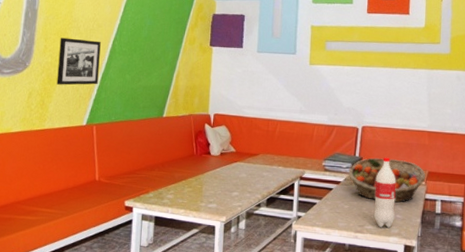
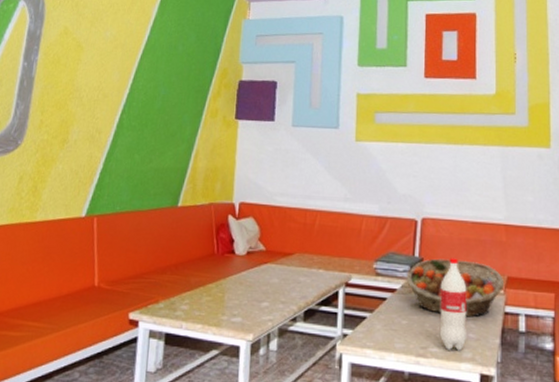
picture frame: present [56,37,101,86] -> none [52,110,107,168]

